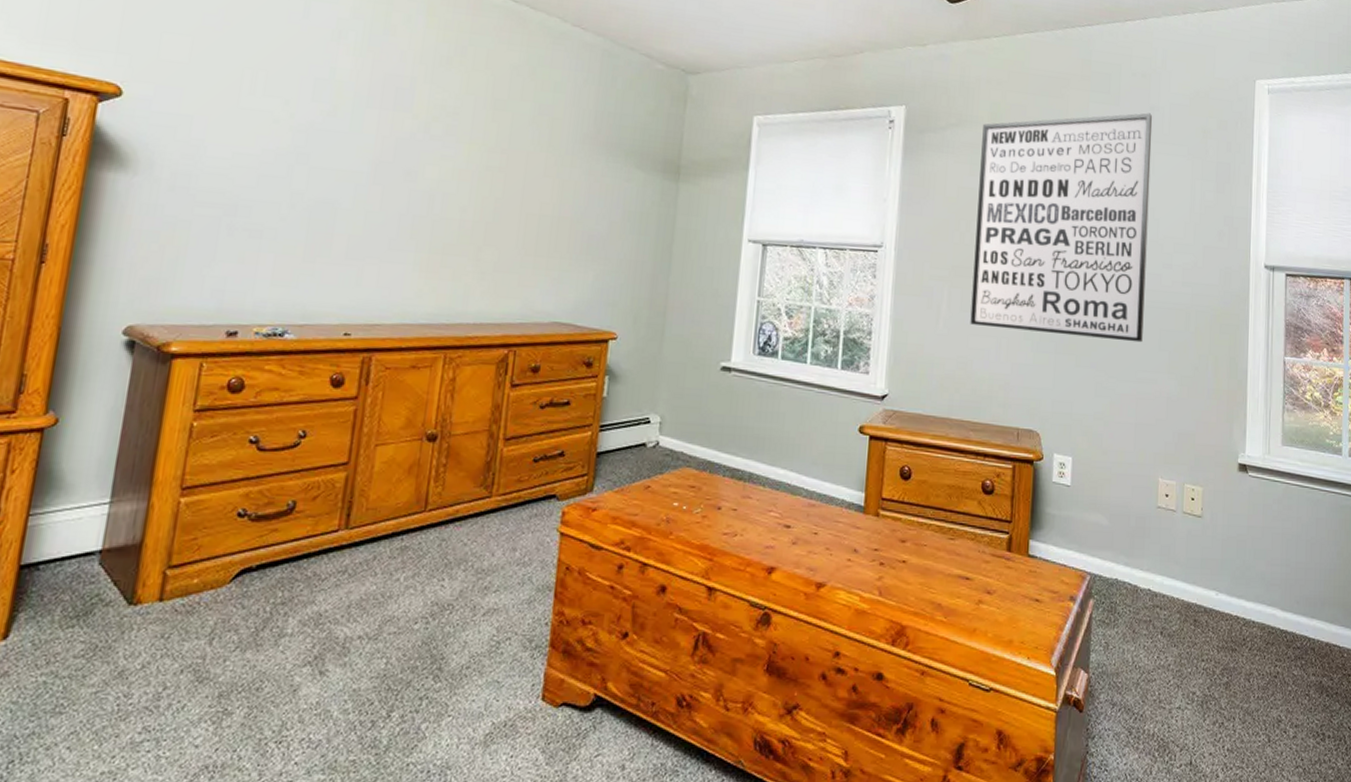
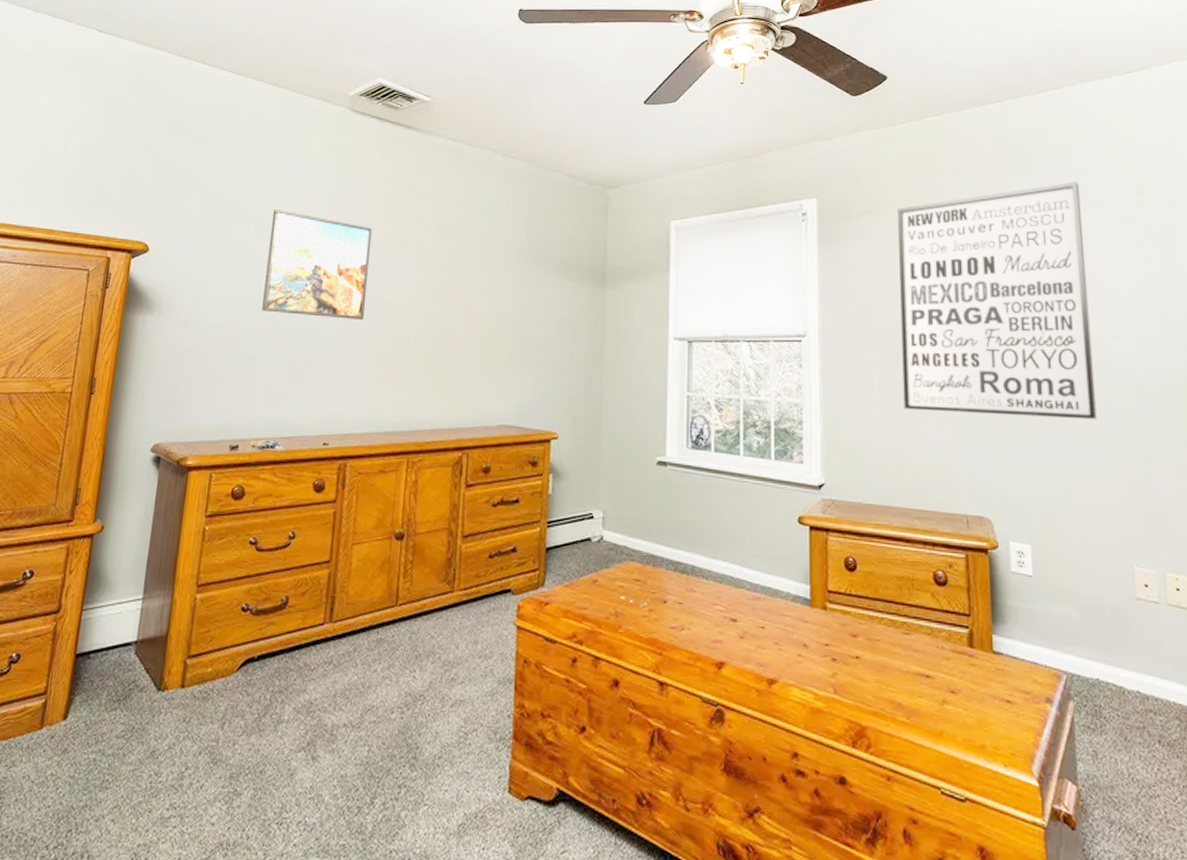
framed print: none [271,60,413,197] -> present [262,209,373,320]

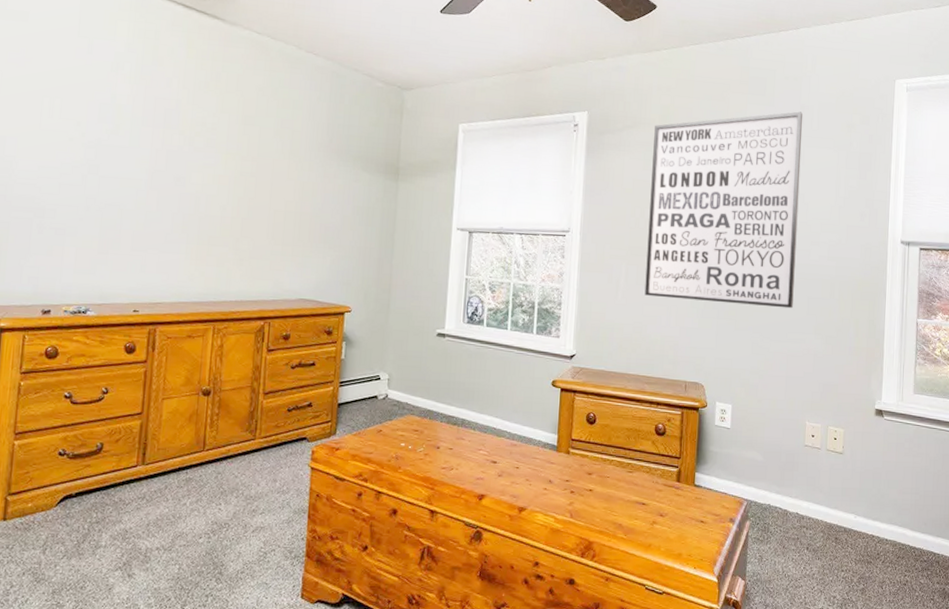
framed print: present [262,209,373,320] -> none [70,89,179,199]

